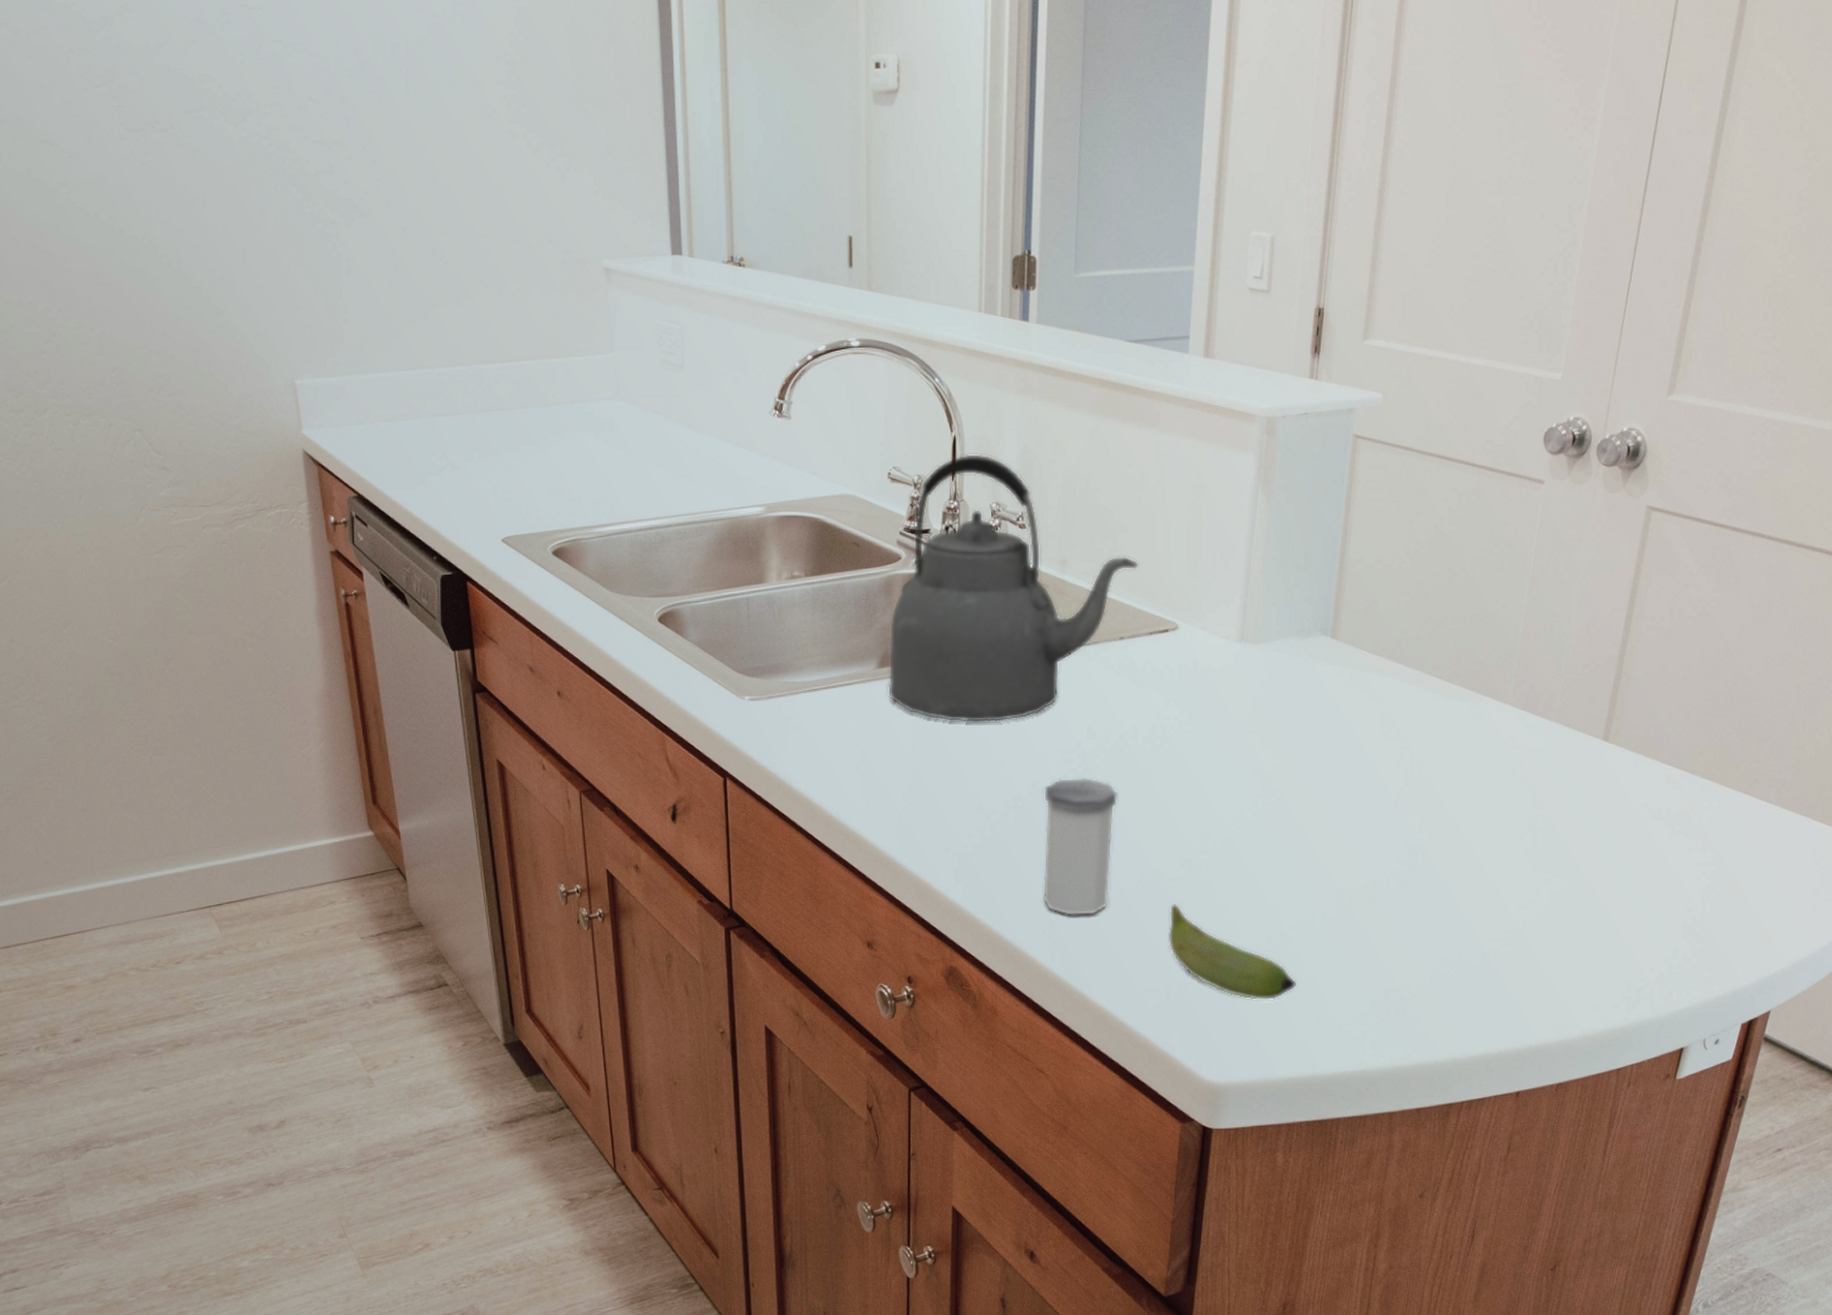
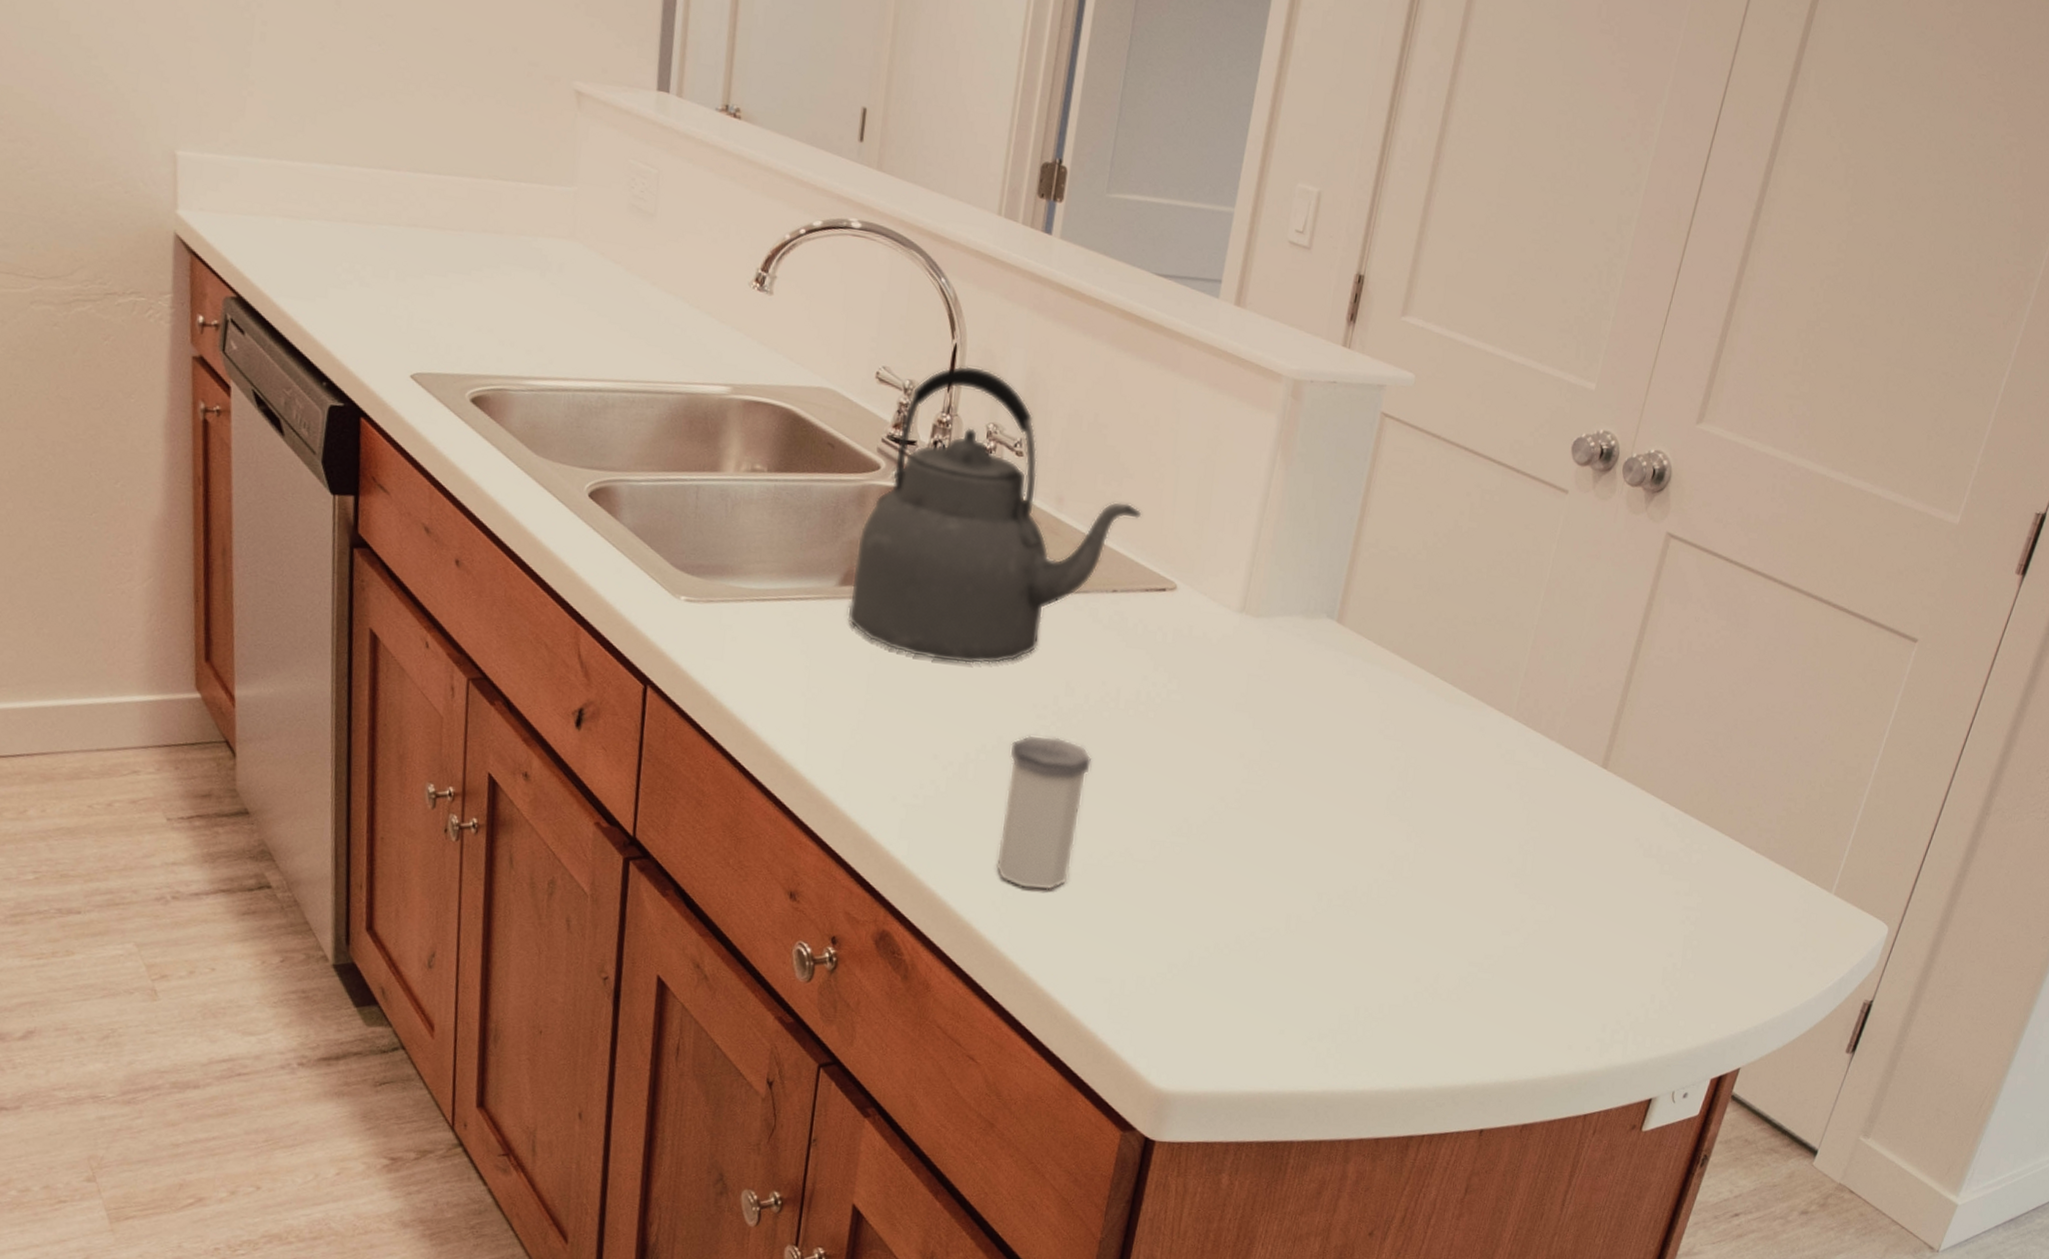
banana: present [1168,904,1297,1001] -> none [1128,888,1263,1005]

